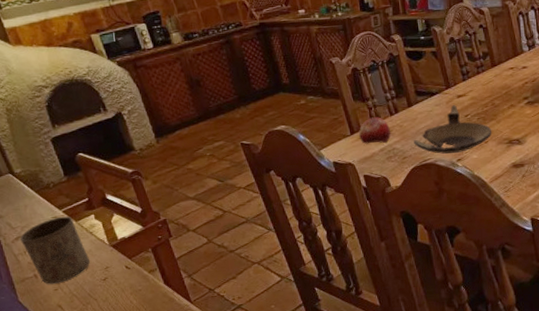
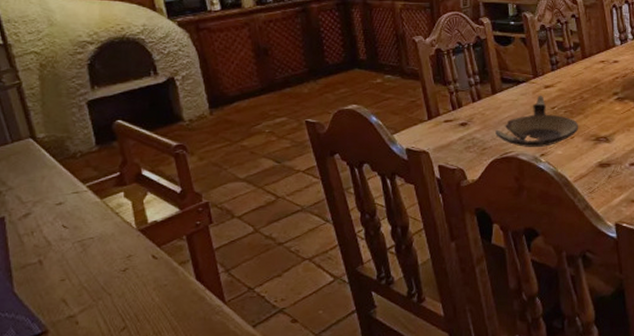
cup: present [19,216,90,284] -> none [28,192,110,273]
fruit: present [359,117,391,144] -> none [437,103,471,132]

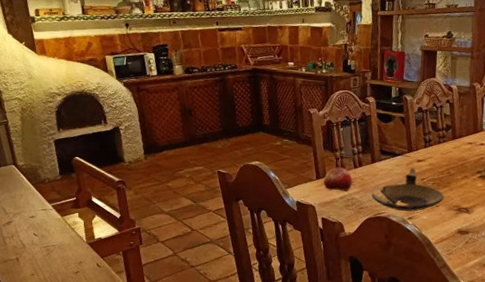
fruit: none [437,103,471,132] -> present [324,167,352,193]

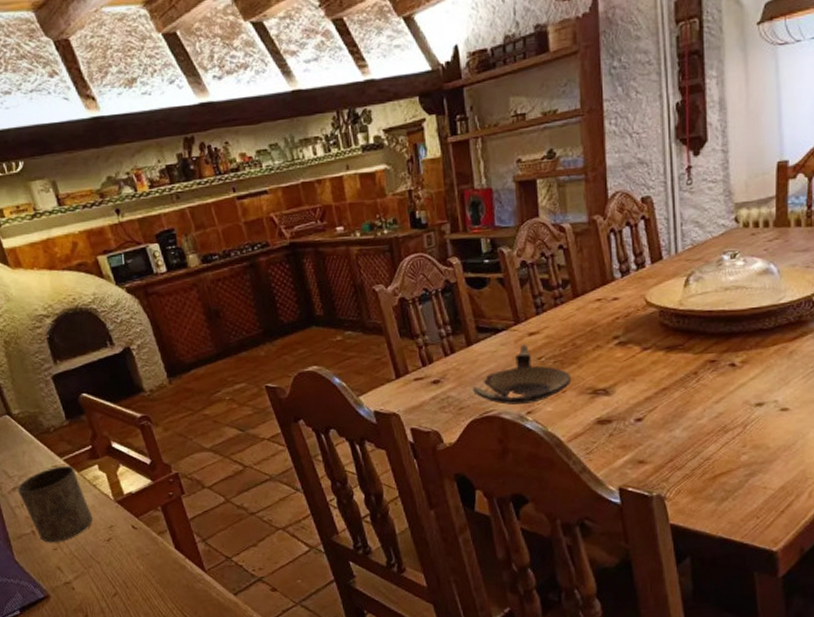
cup: none [10,210,67,269] -> present [17,465,92,543]
fruit: present [324,167,352,193] -> none [406,358,444,391]

